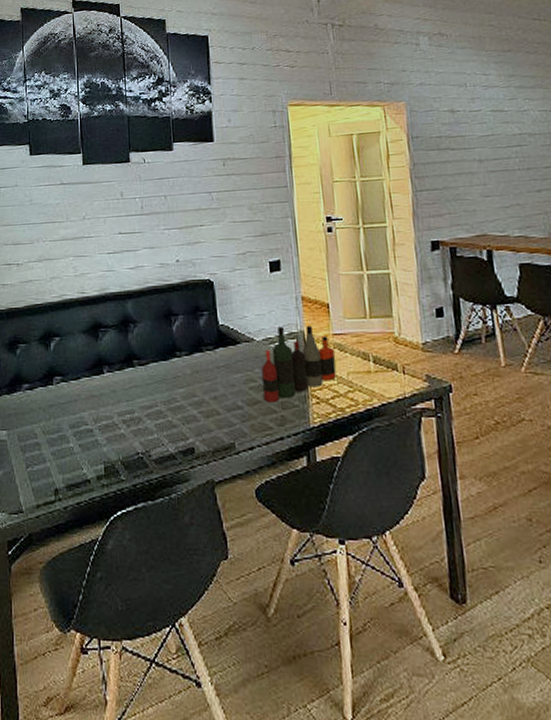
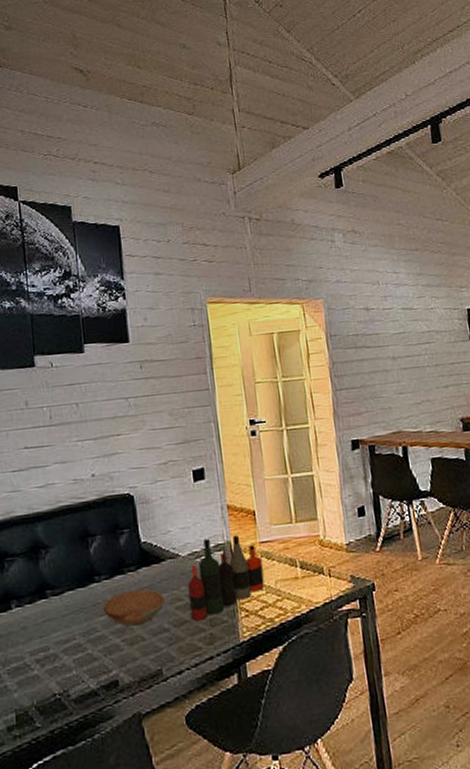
bowl: none [182,368,240,400] -> present [102,589,165,626]

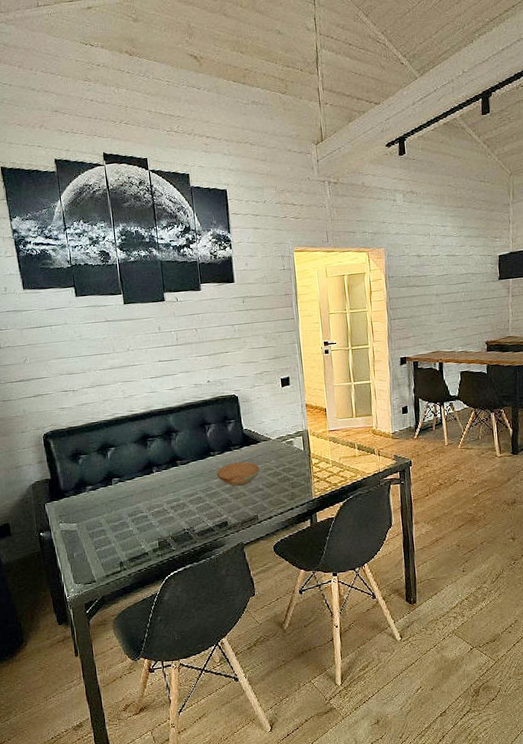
bottle collection: present [188,535,265,621] -> none [276,425,331,484]

